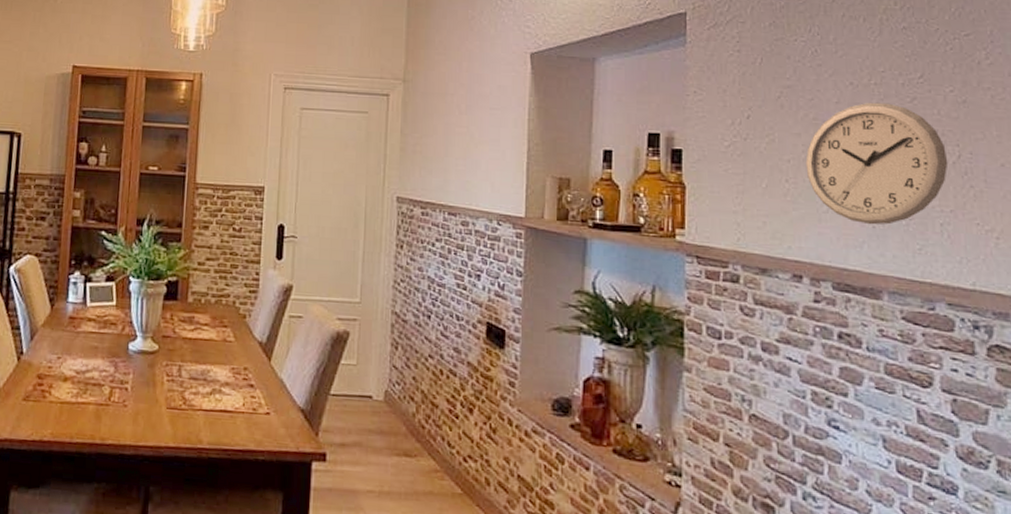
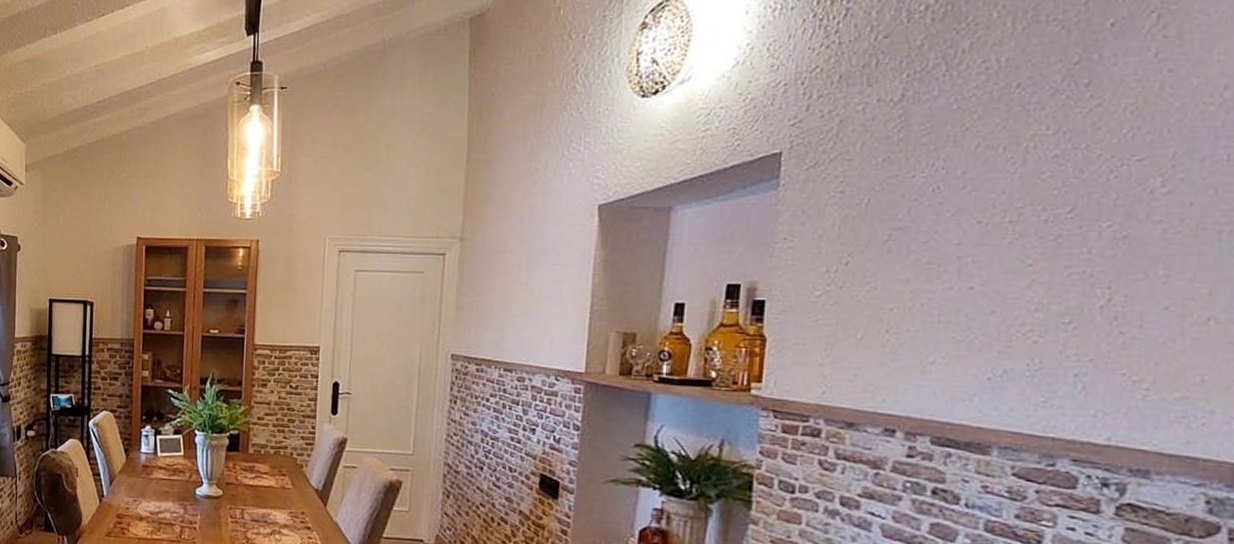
wall clock: present [805,102,949,225] -> none [912,242,1094,377]

